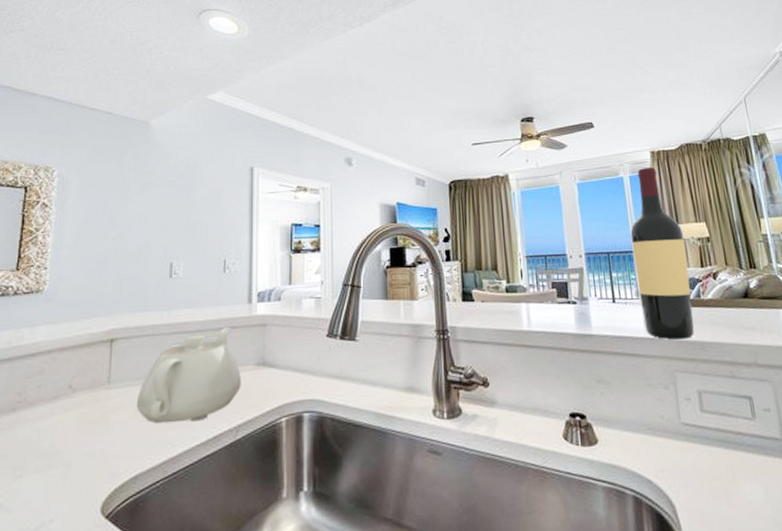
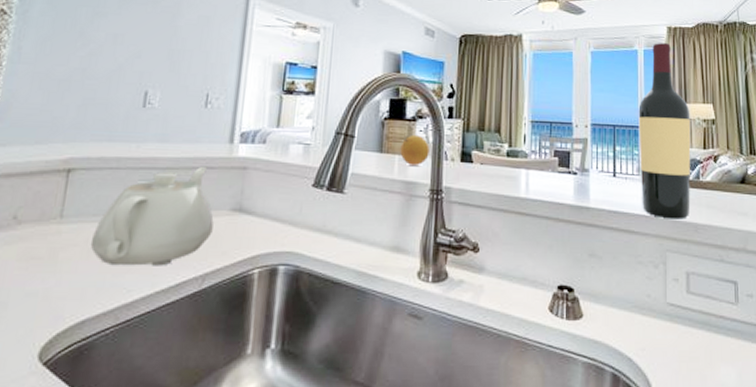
fruit: none [404,279,432,310] -> present [400,134,430,167]

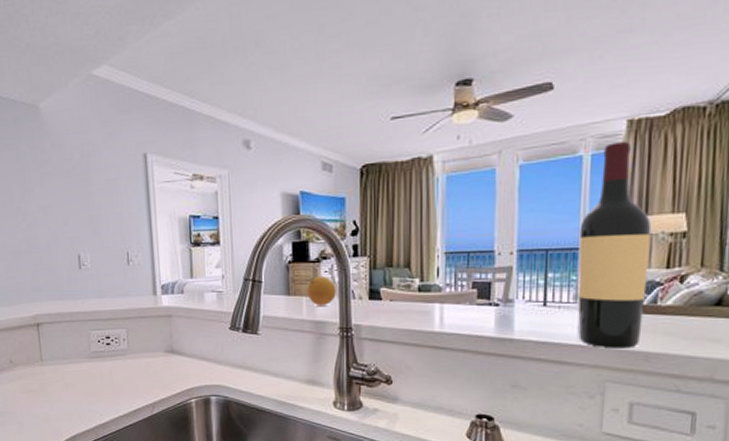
teapot: present [90,166,214,266] -> none [66,316,154,397]

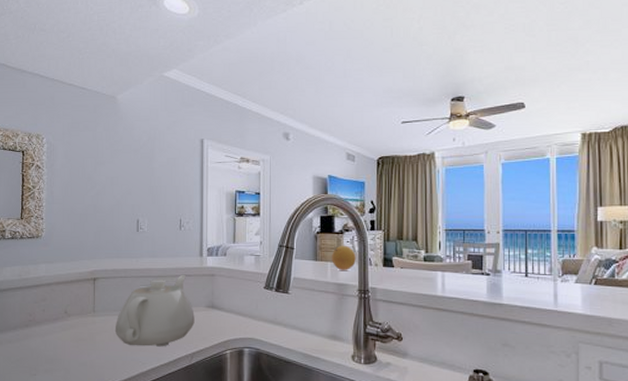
teapot: none [66,316,154,397] -> present [114,274,195,347]
wine bottle: present [578,142,652,348] -> none [551,150,606,314]

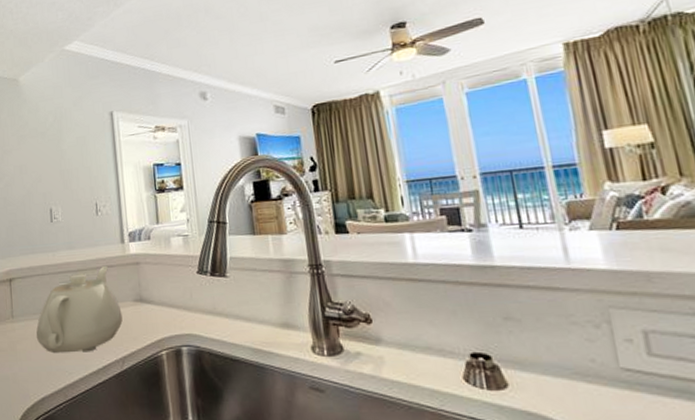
fruit: present [332,245,356,271] -> none [271,212,302,244]

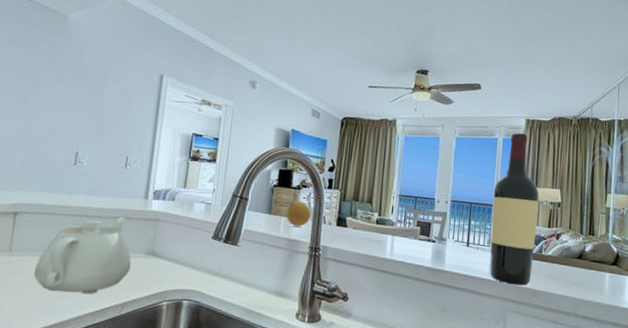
fruit: none [271,212,302,244] -> present [286,200,311,227]
wine bottle: none [539,63,636,270] -> present [490,133,540,286]

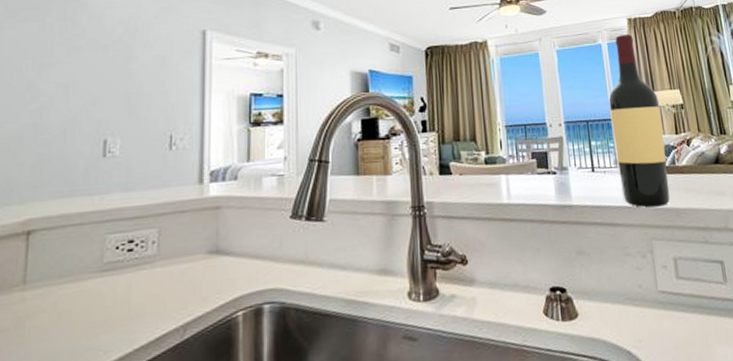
teapot: present [33,216,131,294] -> none [59,210,190,328]
fruit: present [286,200,311,227] -> none [377,152,407,186]

